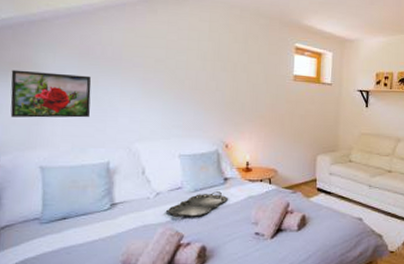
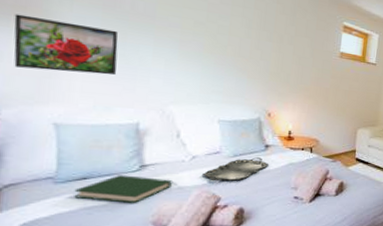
hardback book: none [56,214,139,243] -> present [74,175,172,204]

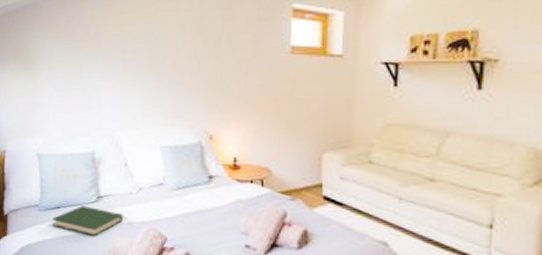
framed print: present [13,13,119,75] -> none [12,57,77,105]
serving tray: present [201,157,268,181] -> none [148,191,213,219]

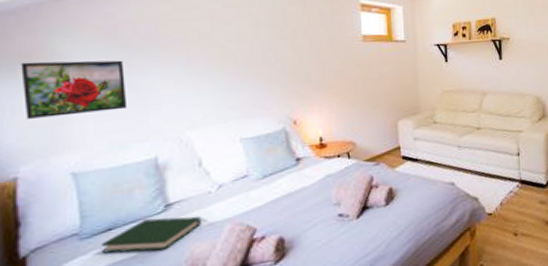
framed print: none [12,57,77,105] -> present [21,60,128,119]

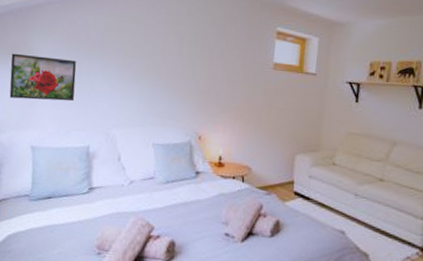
hardback book: present [101,216,201,254] -> none [42,196,113,226]

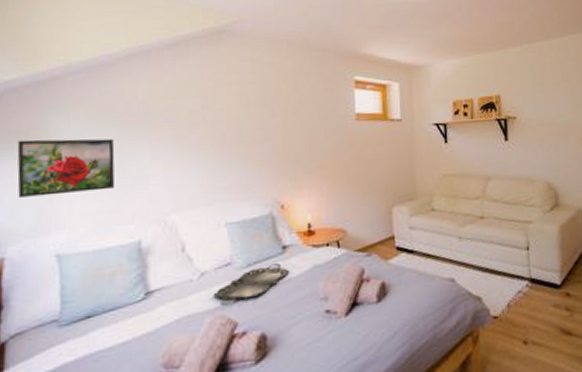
serving tray: none [138,185,199,210] -> present [213,263,289,301]

